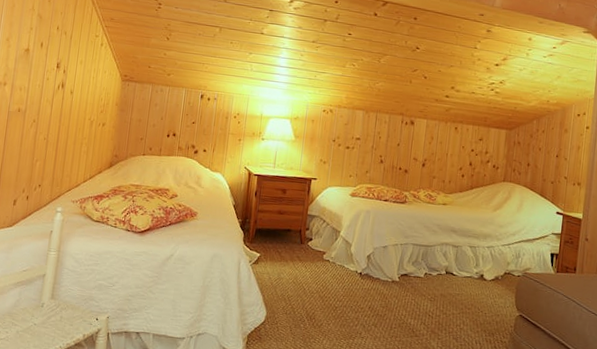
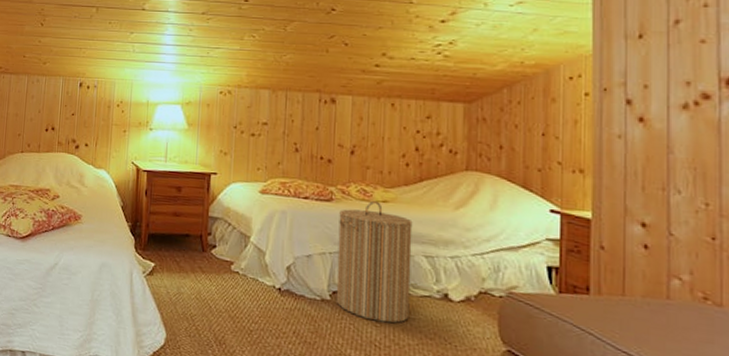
laundry hamper: none [403,203,463,298] -> present [336,200,413,324]

